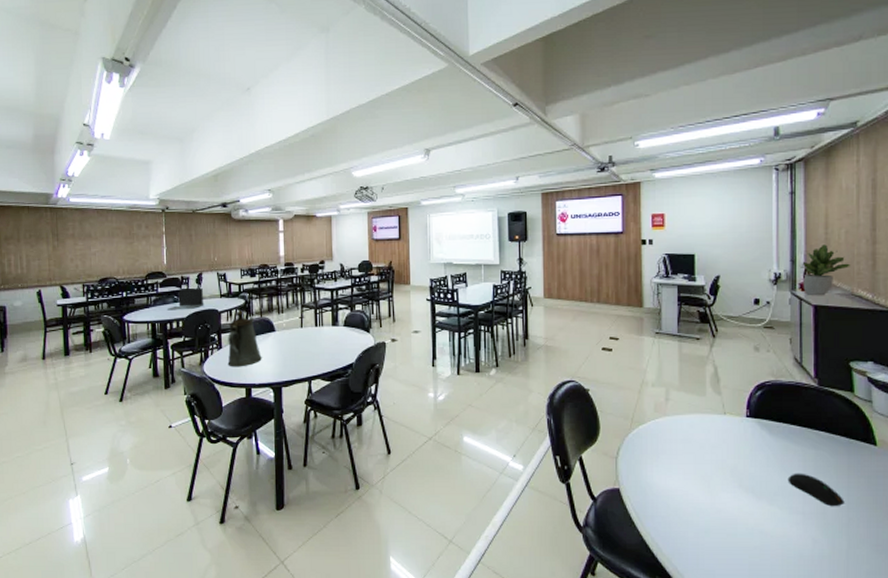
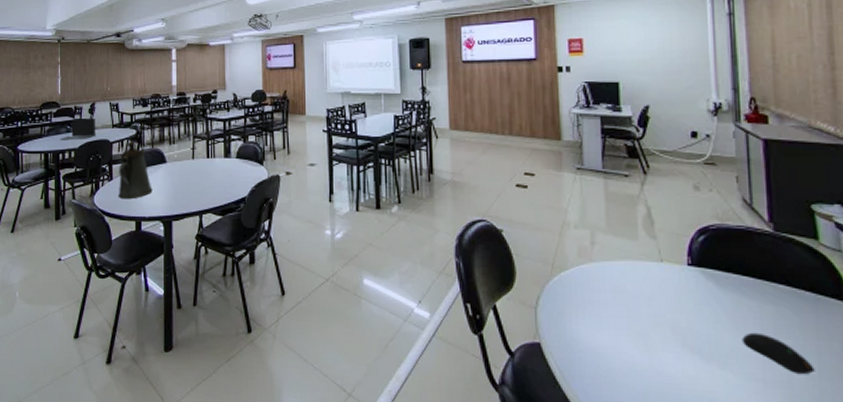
potted plant: present [799,244,850,296] -> none [743,71,805,129]

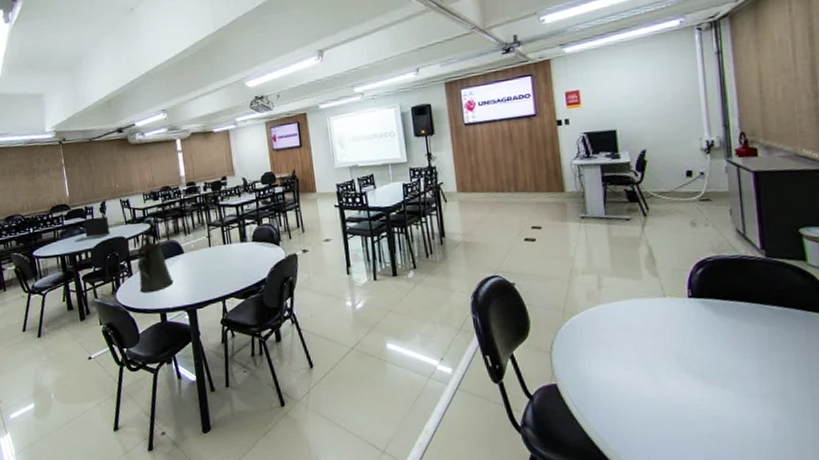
computer mouse: present [741,332,815,374] -> none [740,352,806,385]

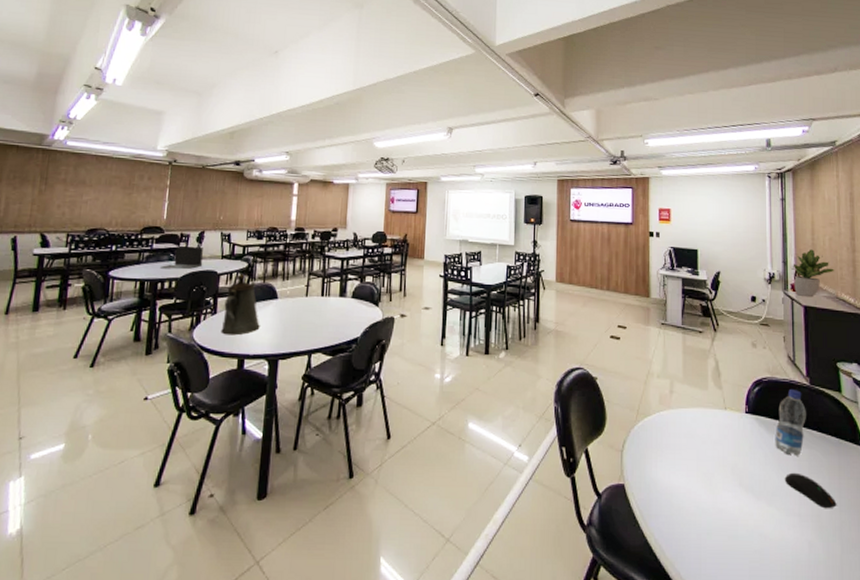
bottle: none [725,264,764,335] -> present [775,388,807,456]
potted plant: none [733,104,791,162] -> present [790,249,834,298]
computer mouse: none [740,352,806,385] -> present [784,472,837,508]

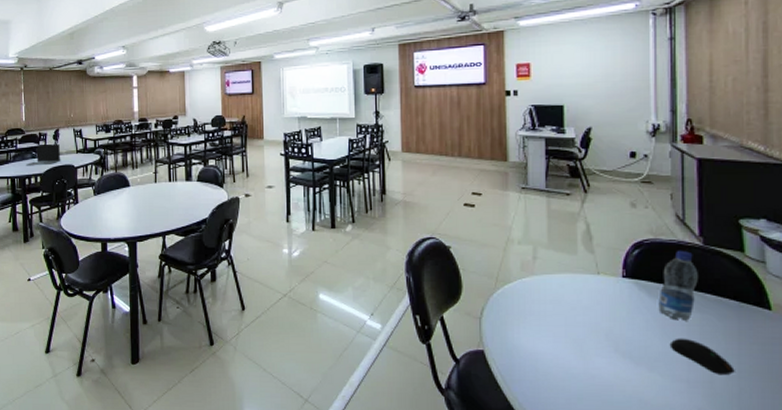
coffee pot: present [221,274,260,336] -> none [83,166,117,222]
potted plant: present [790,249,834,298] -> none [680,93,739,149]

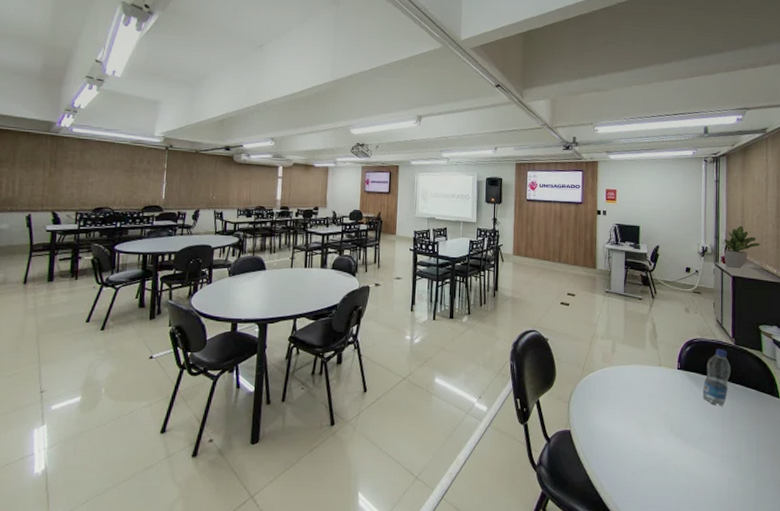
laptop: present [26,144,60,166] -> none [161,223,198,244]
computer mouse: present [669,338,735,374] -> none [709,420,754,450]
potted plant: none [680,93,739,149] -> present [721,226,760,269]

